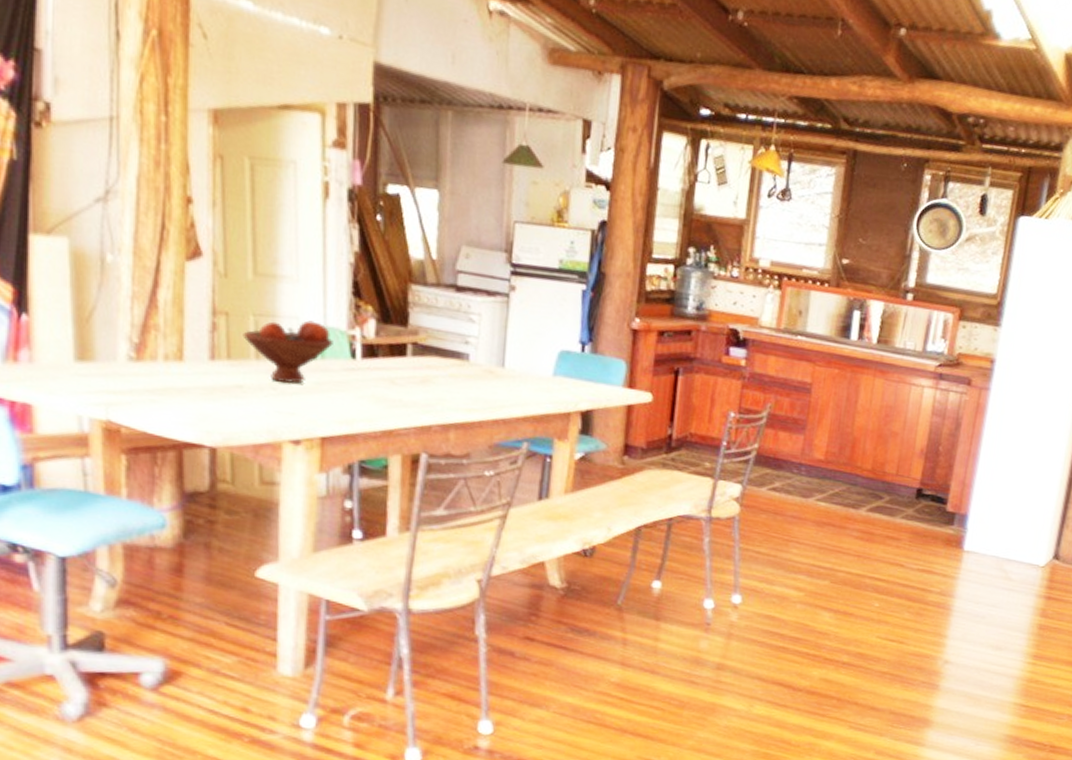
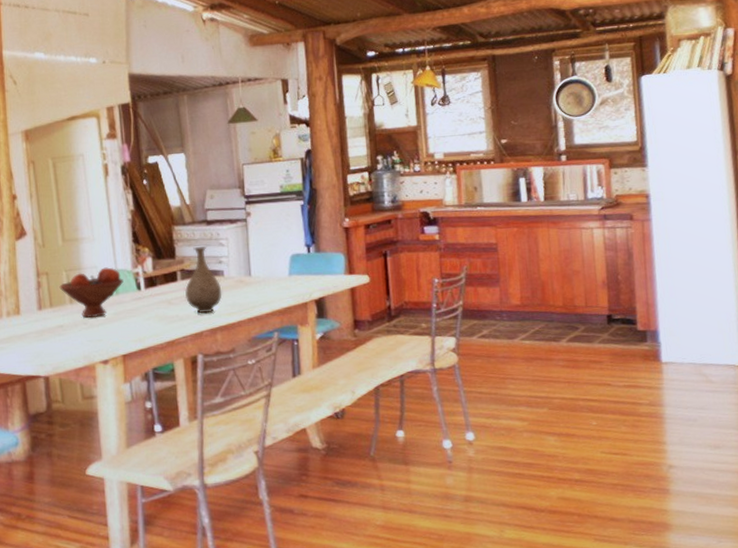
vase: none [415,317,464,405] -> present [185,246,222,314]

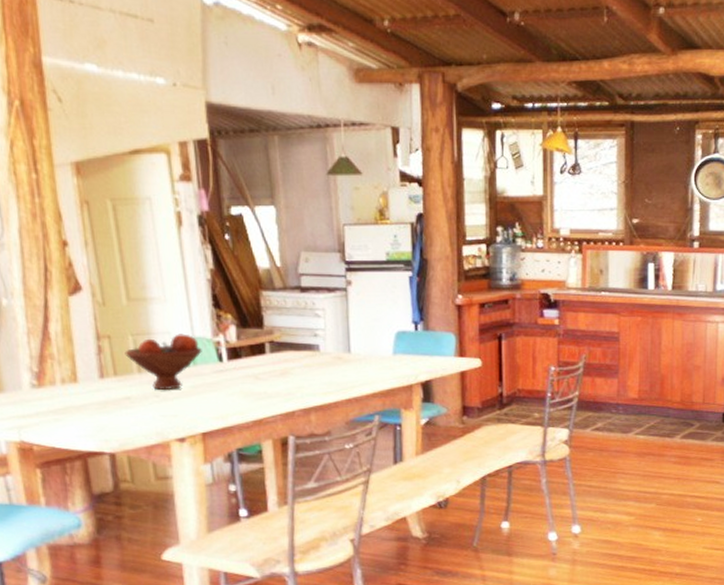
vase: present [185,246,222,314] -> none [275,317,317,392]

